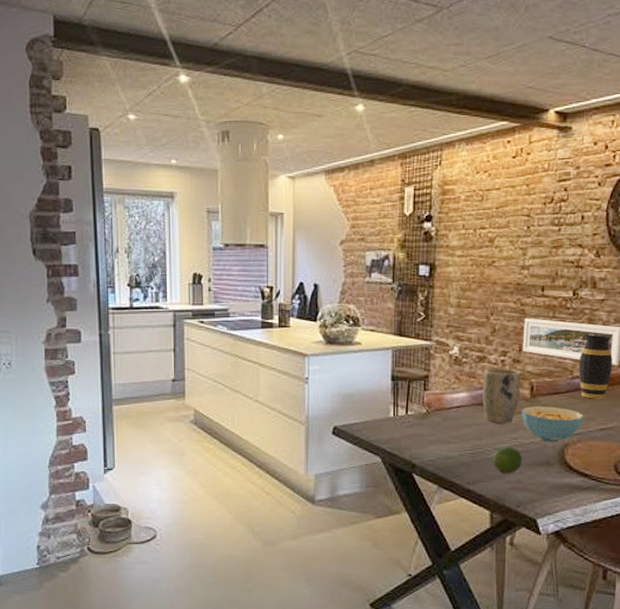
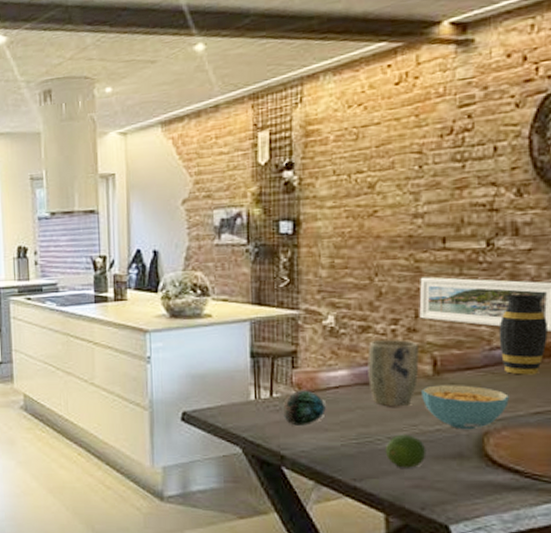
decorative egg: none [415,409,450,439] -> present [282,390,327,426]

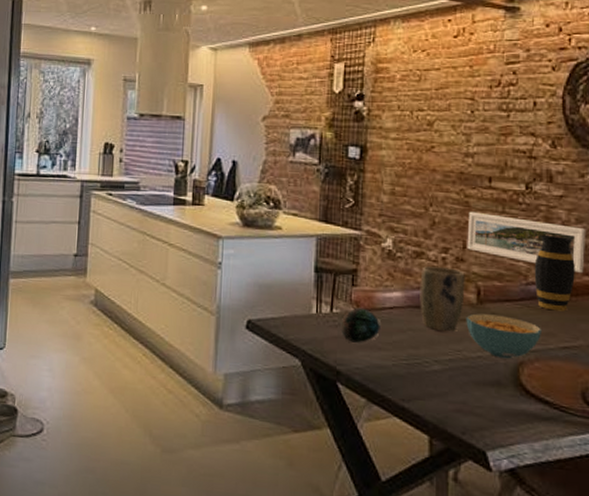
fruit: present [385,434,427,468] -> none [431,358,469,392]

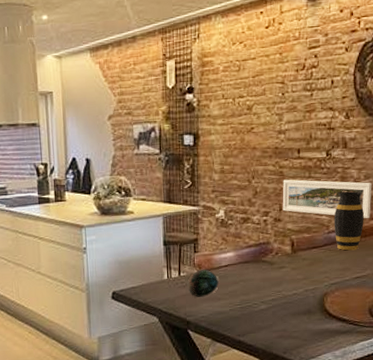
plant pot: present [420,266,465,332] -> none [247,227,282,279]
cereal bowl: present [466,313,541,359] -> none [284,260,340,293]

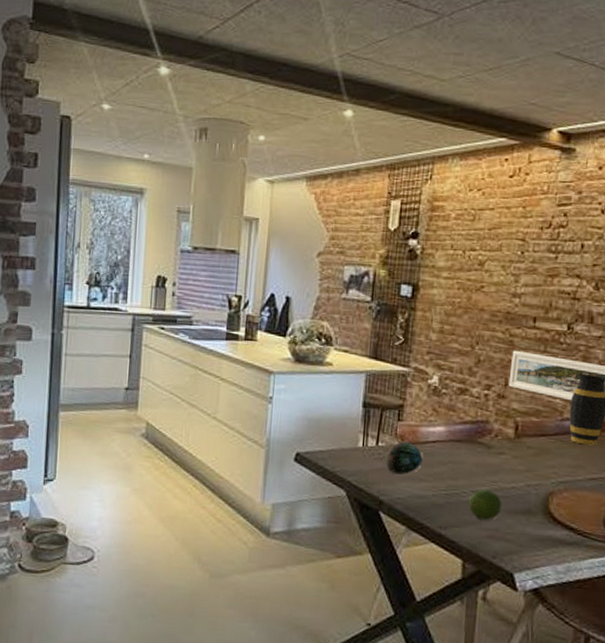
fruit: none [259,298,287,324] -> present [468,489,502,520]

